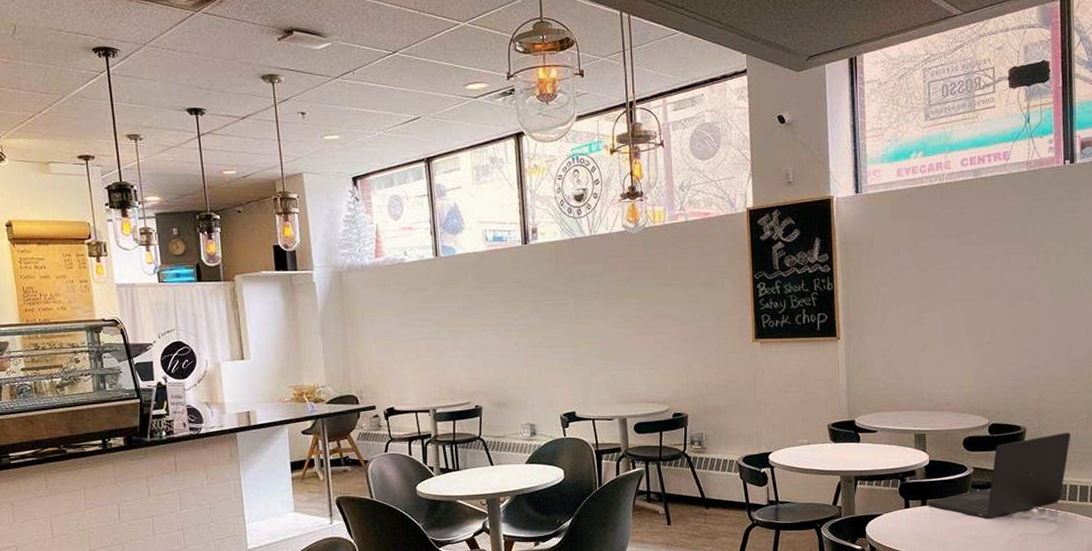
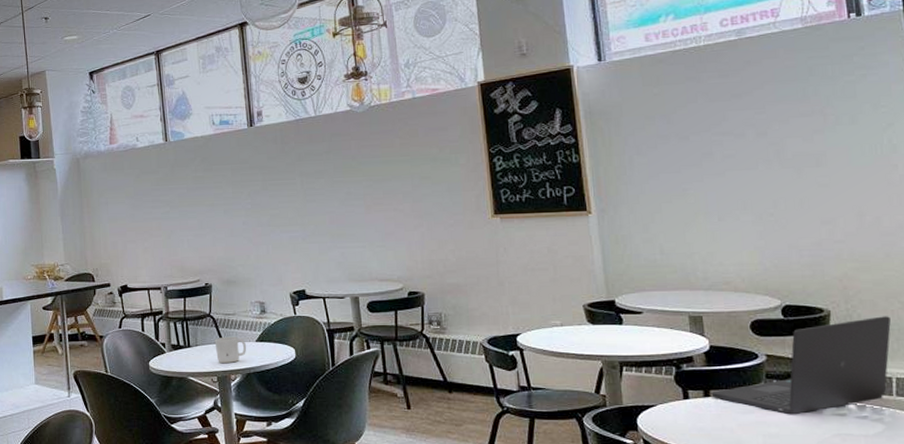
mug: none [484,459,517,485] -> present [214,336,247,363]

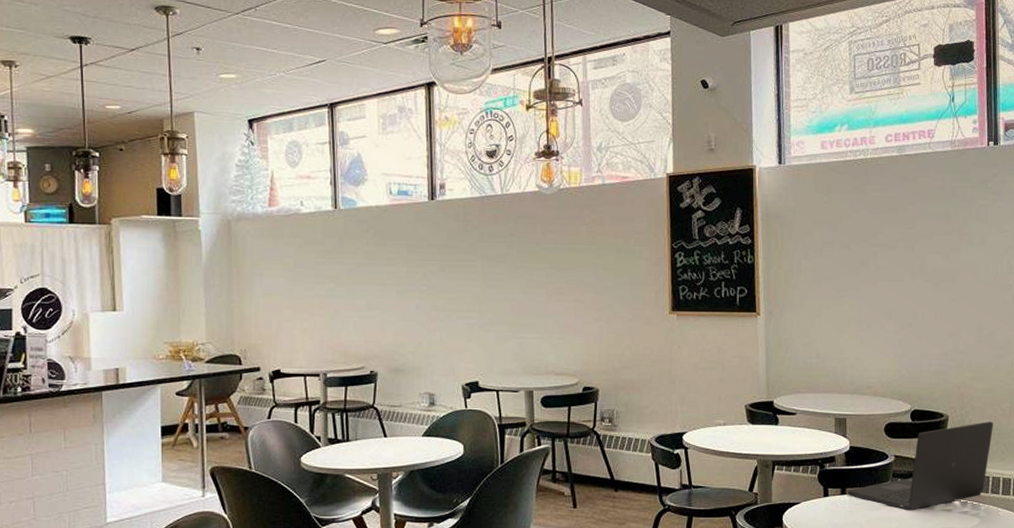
mug: present [214,336,247,363] -> none [377,430,412,459]

